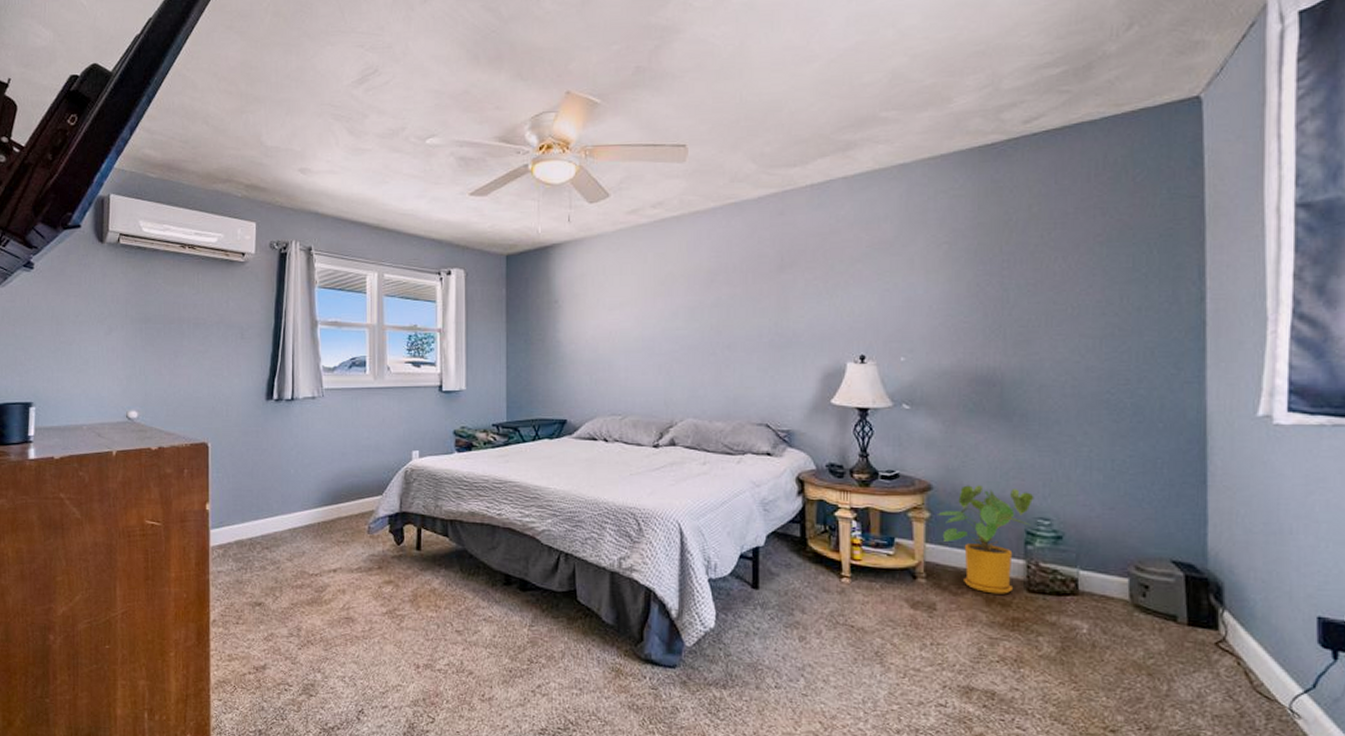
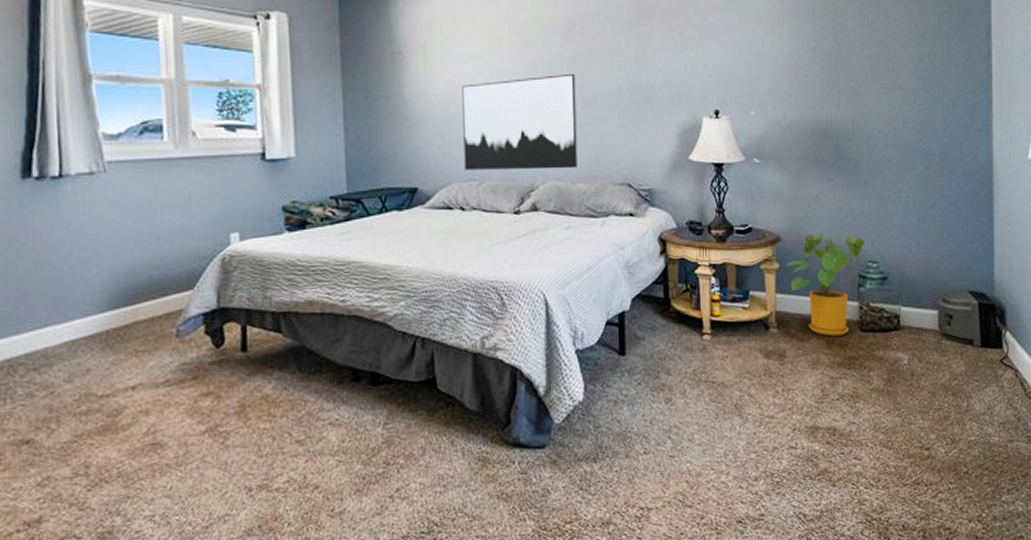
wall art: none [609,319,716,408] -> present [462,73,577,170]

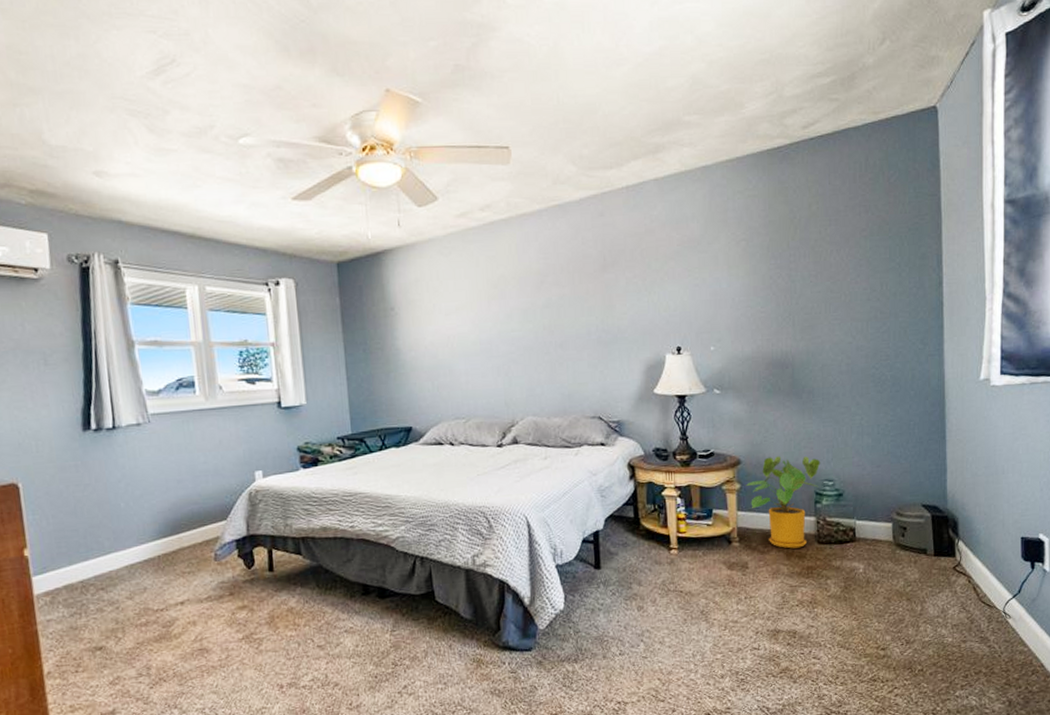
wall art: present [462,73,577,170] -> none [447,319,553,410]

